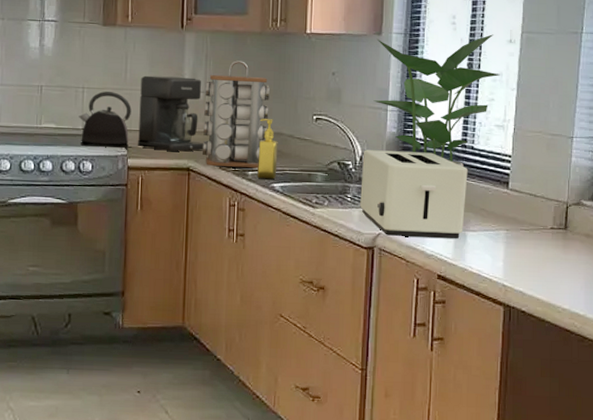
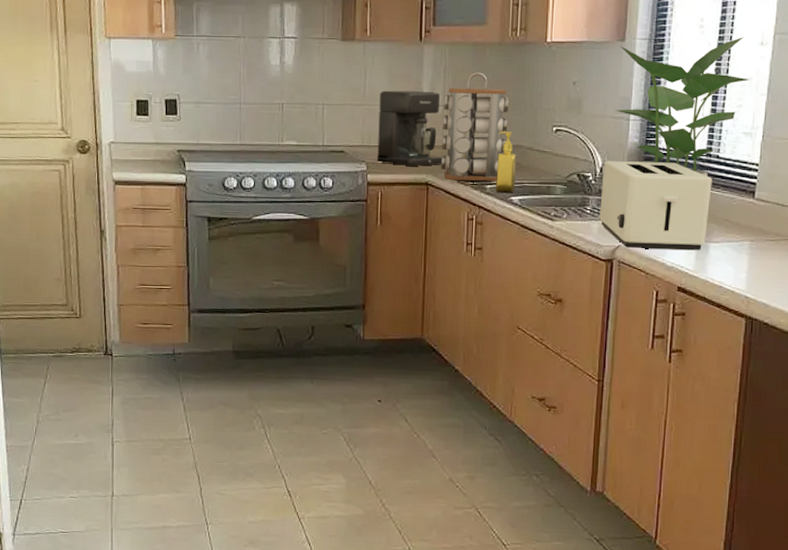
kettle: present [78,91,132,152] -> none [319,108,371,168]

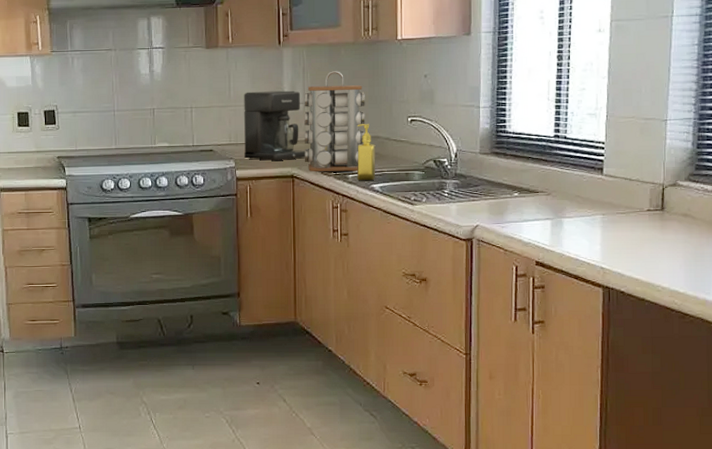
toaster: present [599,161,712,251] -> none [457,145,562,227]
potted plant: present [615,37,750,176] -> none [465,25,591,156]

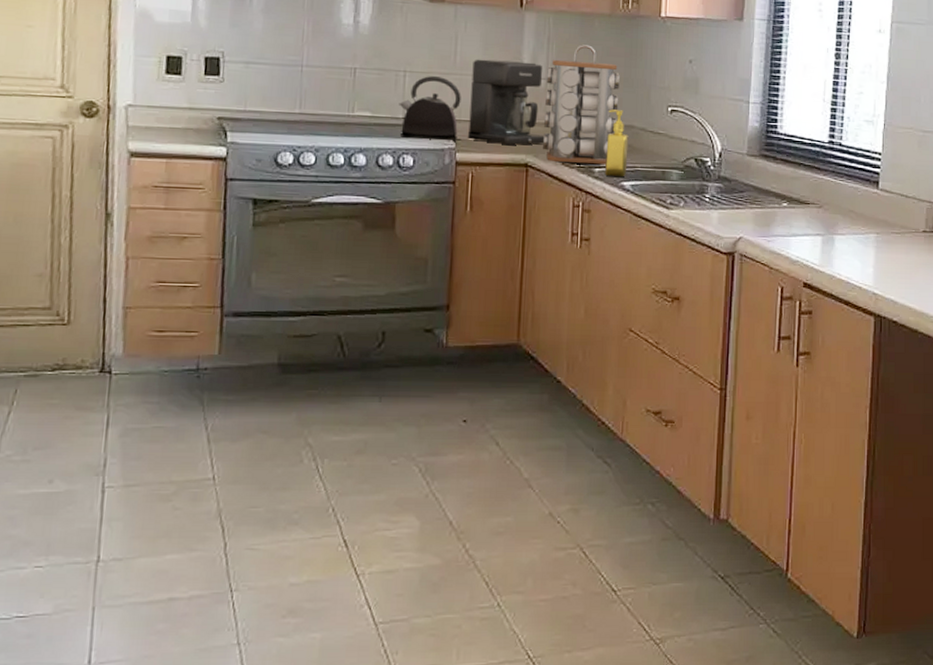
kettle: none [189,109,239,165] -> present [399,76,461,145]

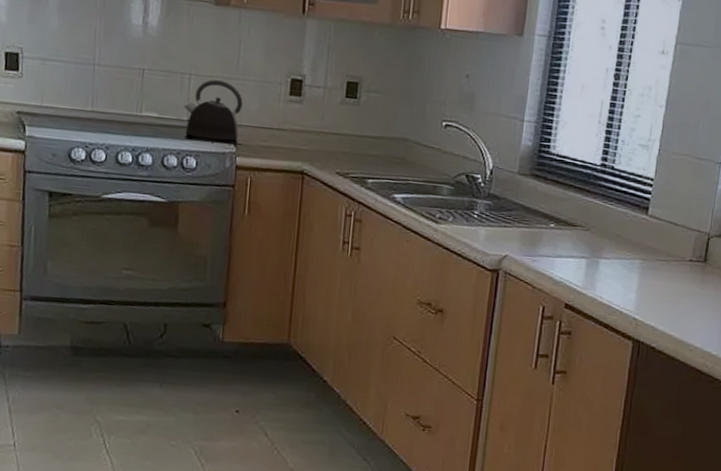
coffee maker: present [467,59,545,146] -> none [247,64,322,153]
spice rack: present [543,44,620,166] -> none [319,54,397,177]
soap dispenser: present [605,109,629,178] -> none [377,121,403,190]

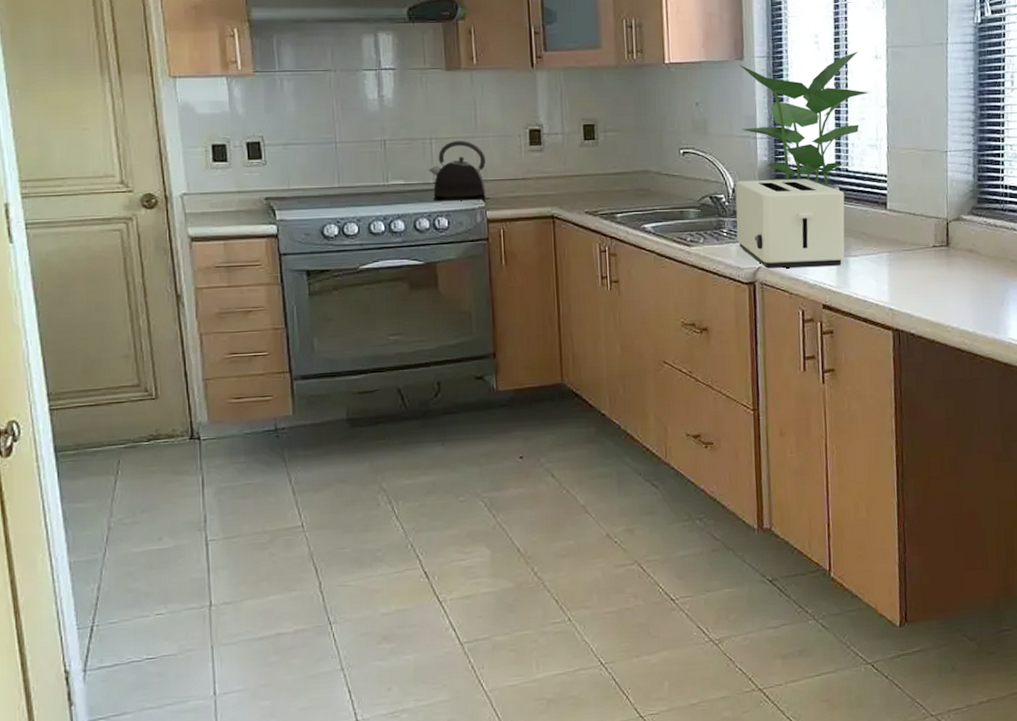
toaster: none [487,163,606,267] -> present [735,179,845,269]
potted plant: none [509,40,649,188] -> present [739,51,869,191]

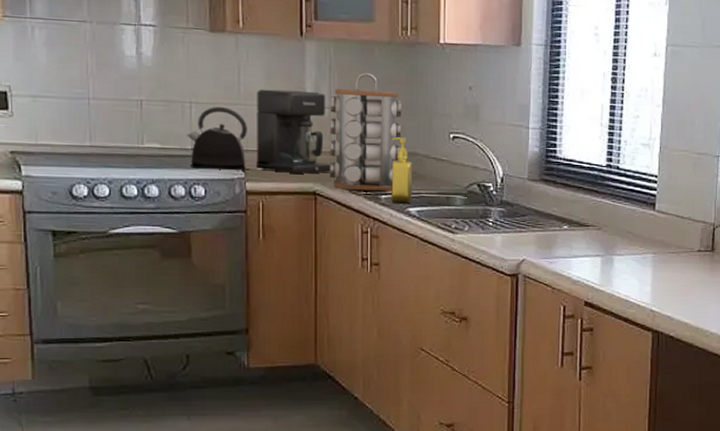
coffee maker: none [493,119,568,200] -> present [255,89,331,175]
spice rack: none [563,97,633,213] -> present [330,73,402,193]
soap dispenser: none [624,157,647,221] -> present [391,137,413,204]
toaster: present [735,179,845,269] -> none [502,170,614,264]
potted plant: present [739,51,869,191] -> none [514,47,645,188]

